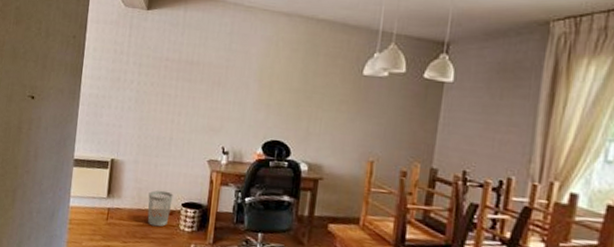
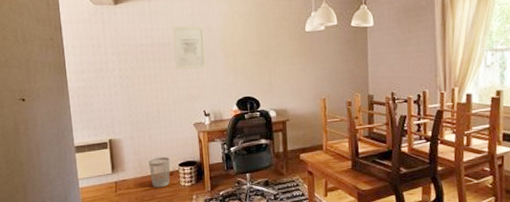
wall art: none [199,43,241,99] -> present [172,25,207,70]

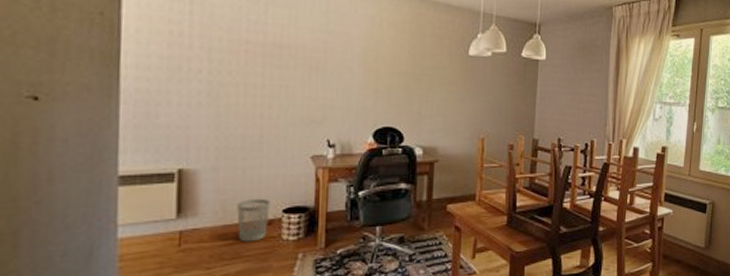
wall art: present [172,25,207,70] -> none [294,23,341,85]

